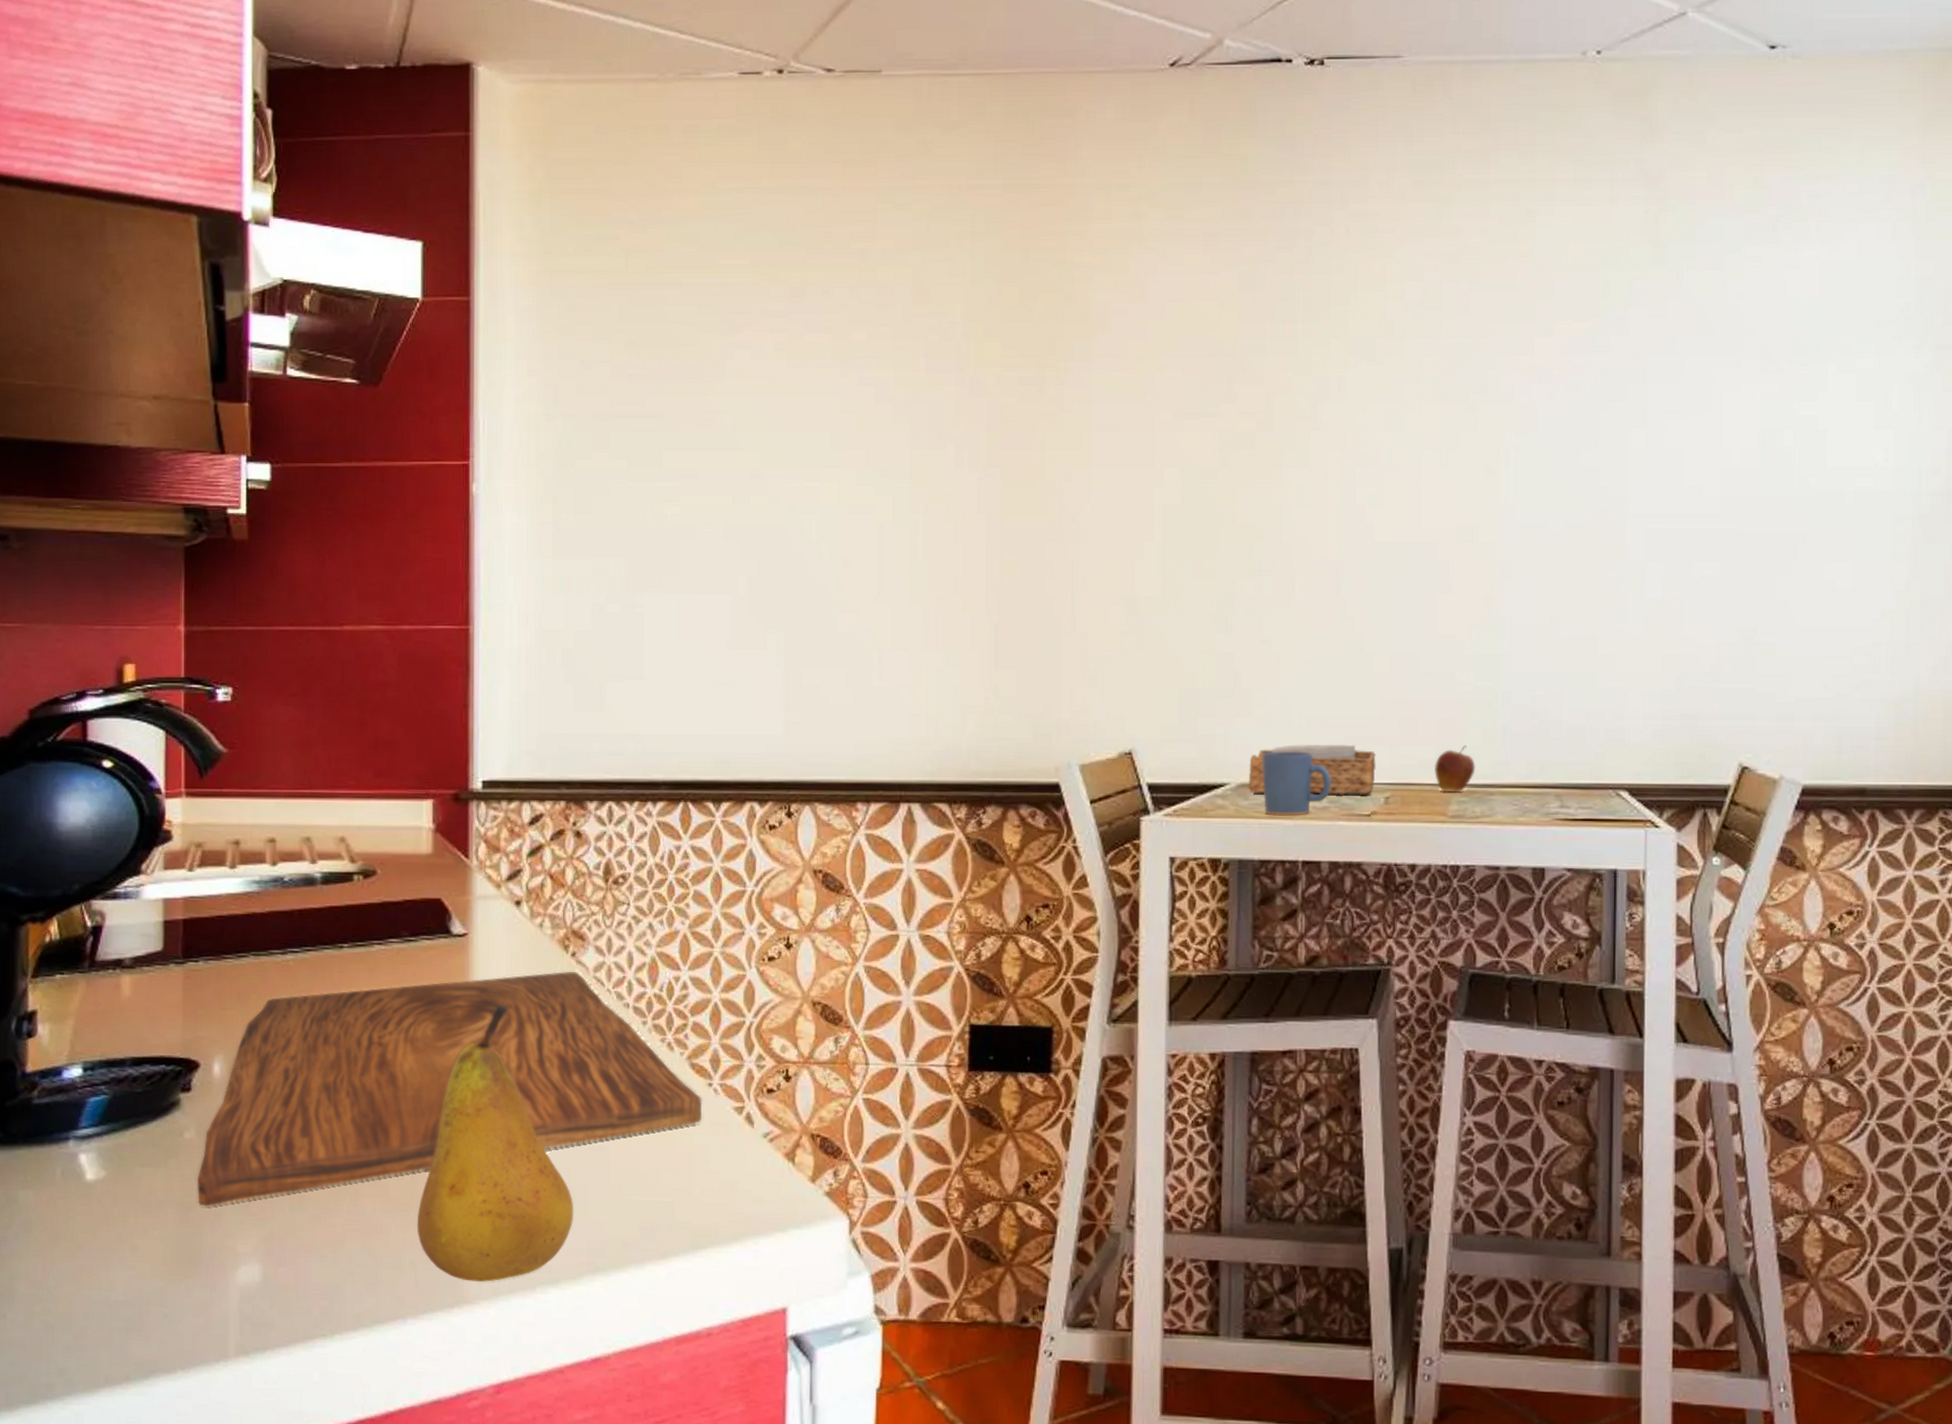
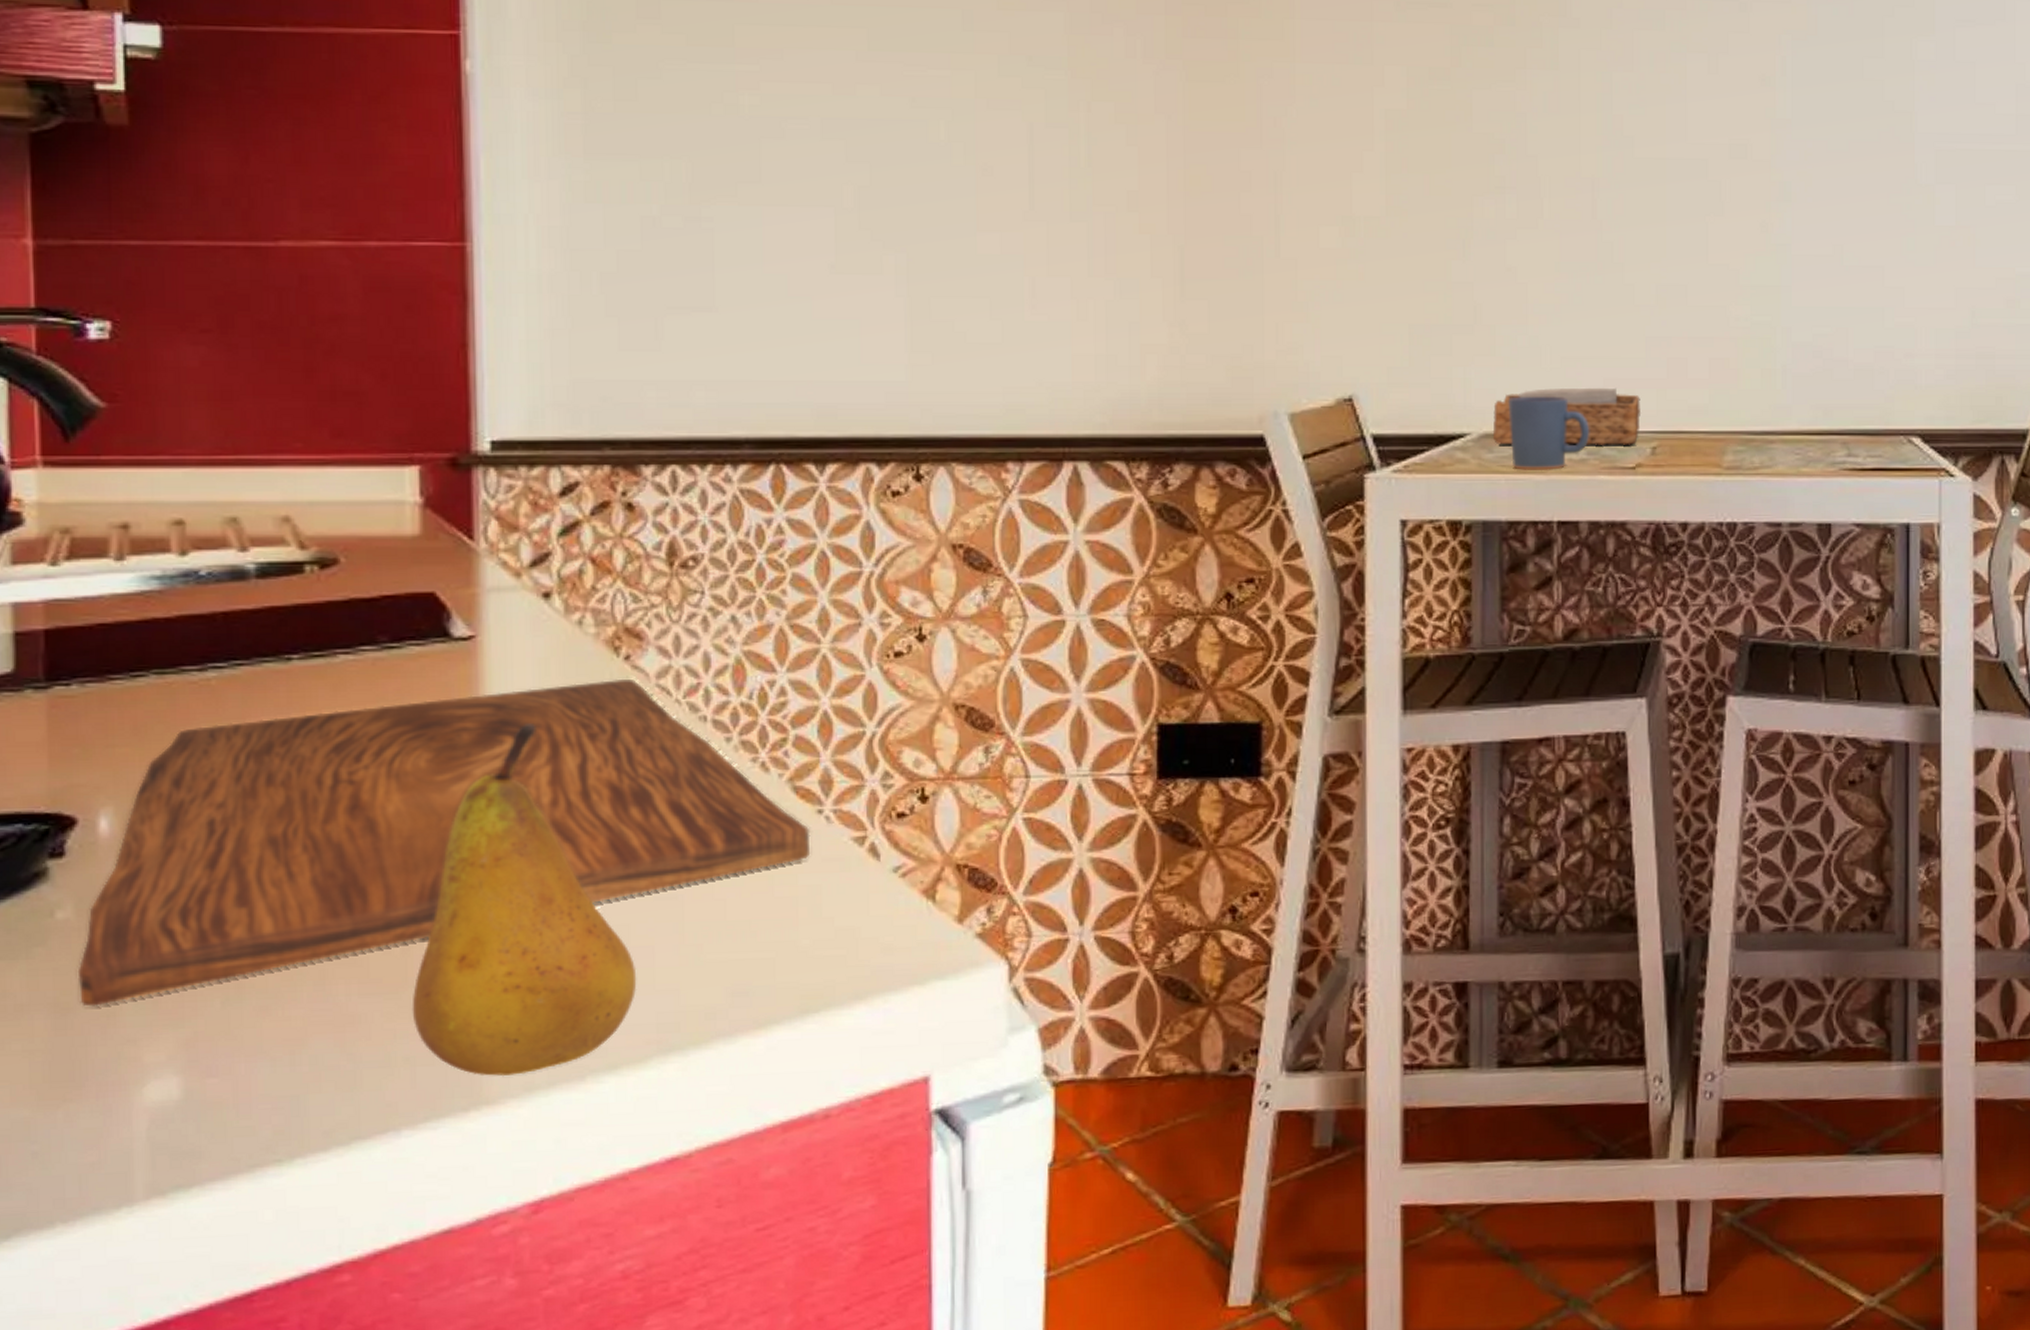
fruit: present [1435,745,1475,791] -> none [1707,388,1753,440]

